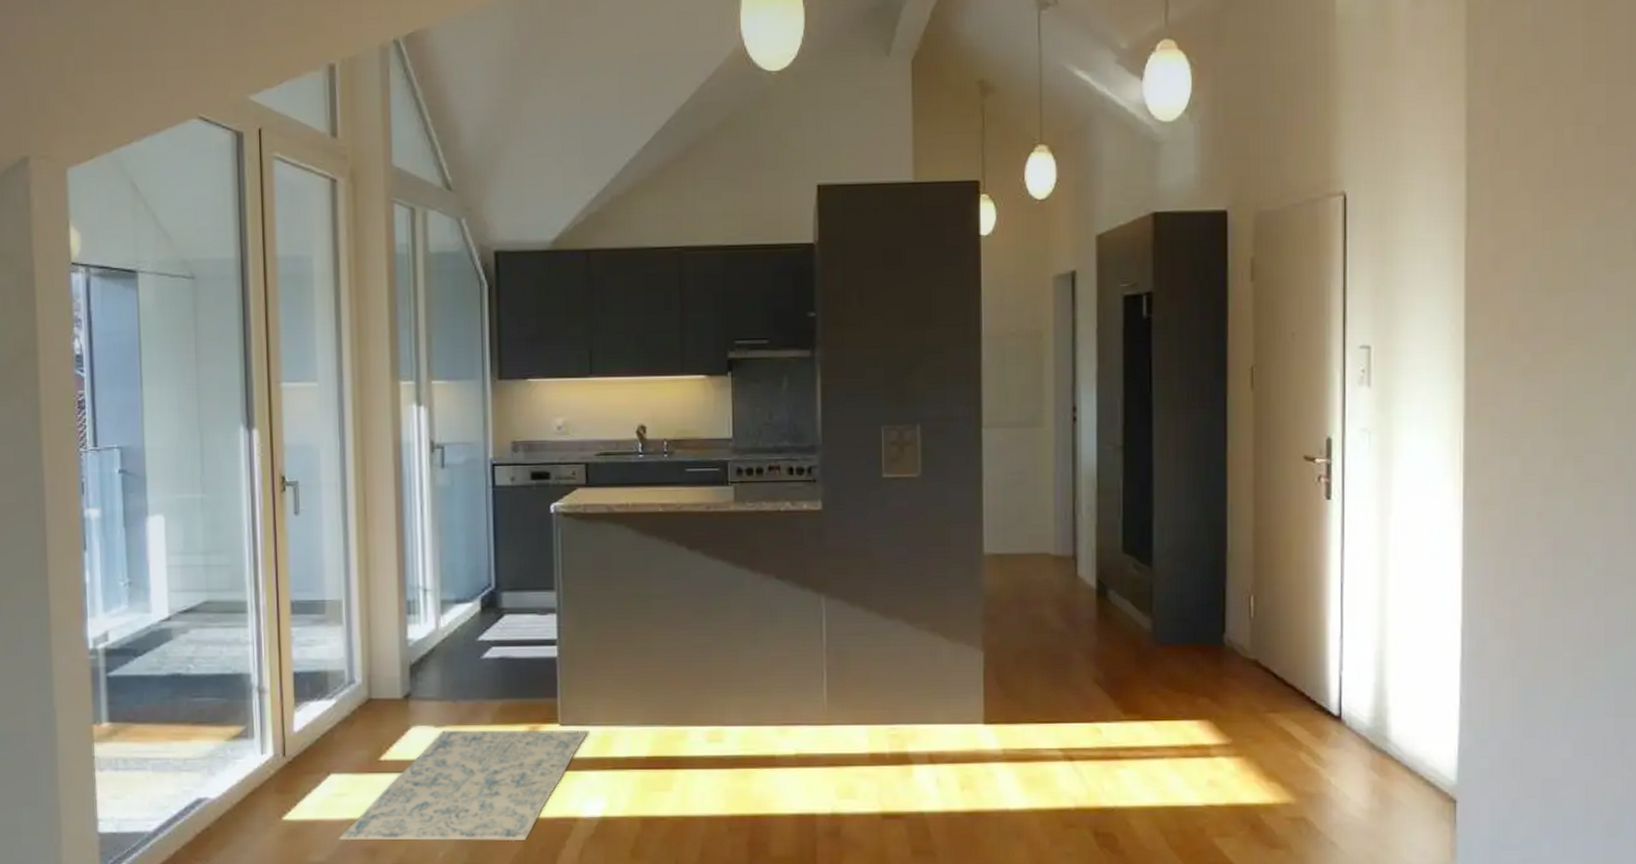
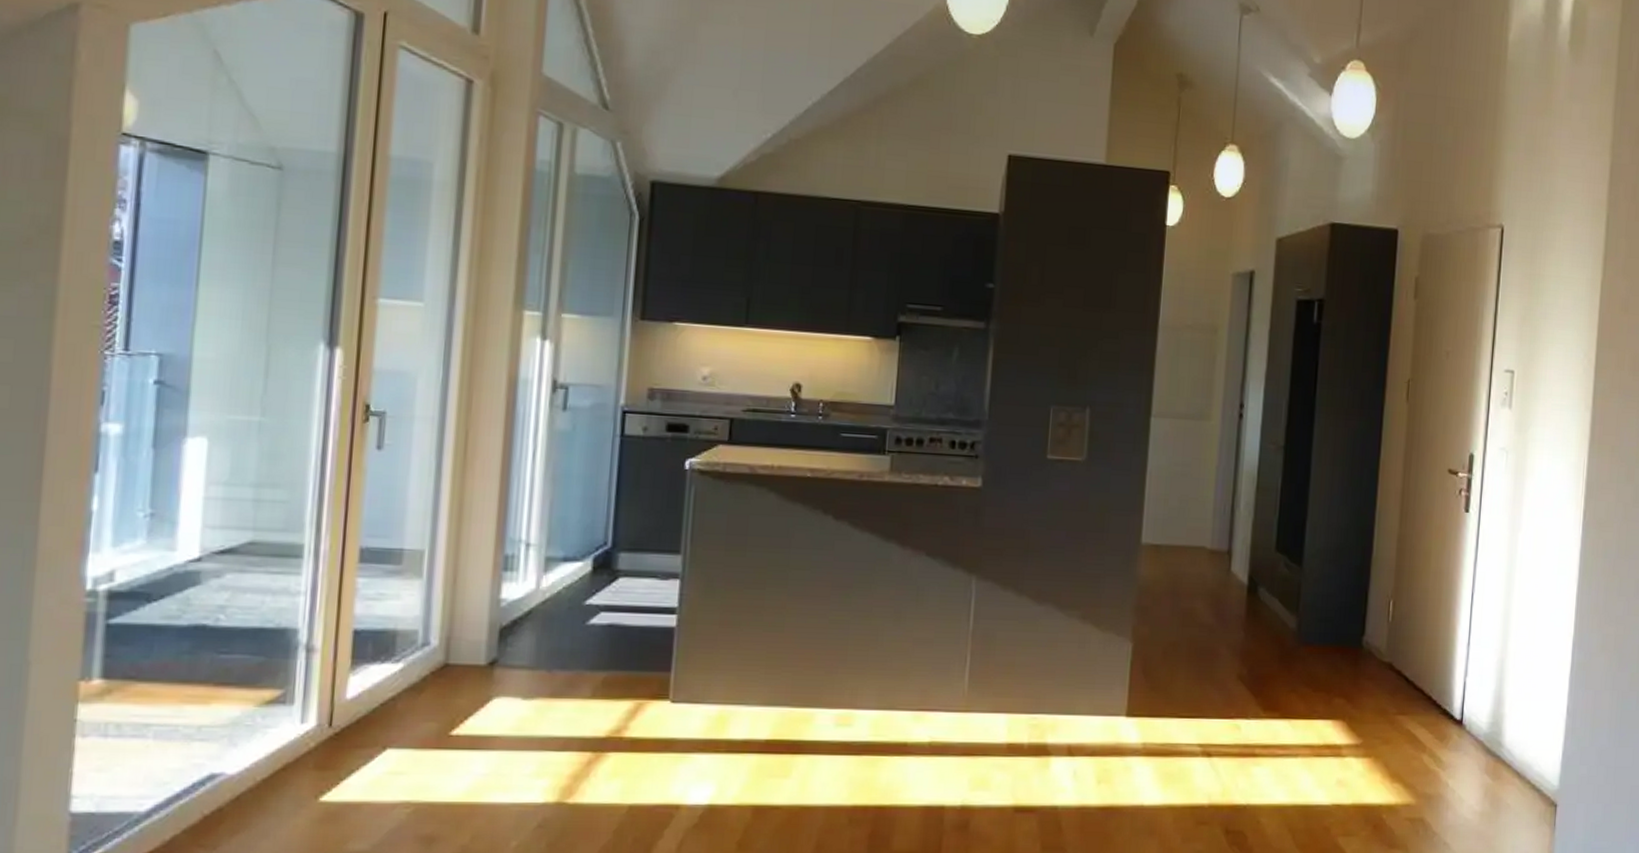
rug: present [338,729,589,841] -> none [387,703,704,830]

